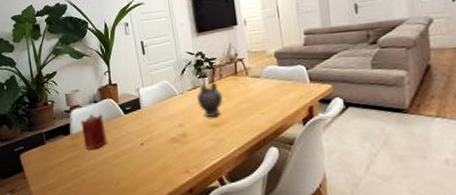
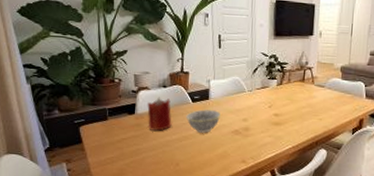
bowl: none [120,119,156,146] -> present [186,109,222,133]
teapot: present [196,73,223,117] -> none [263,76,287,116]

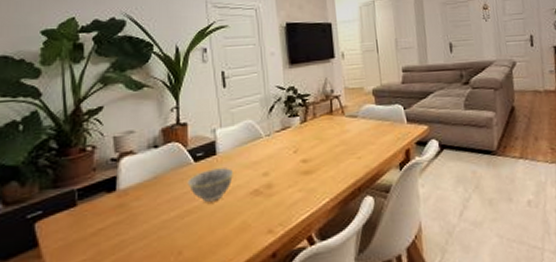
candle: present [147,97,172,131] -> none [133,161,169,210]

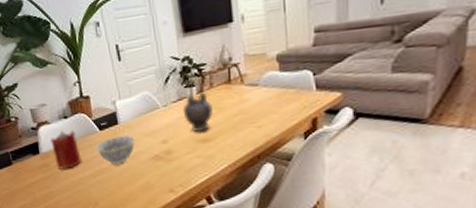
candle: none [133,161,169,210] -> present [50,130,82,169]
teapot: none [285,112,315,163] -> present [182,82,213,132]

